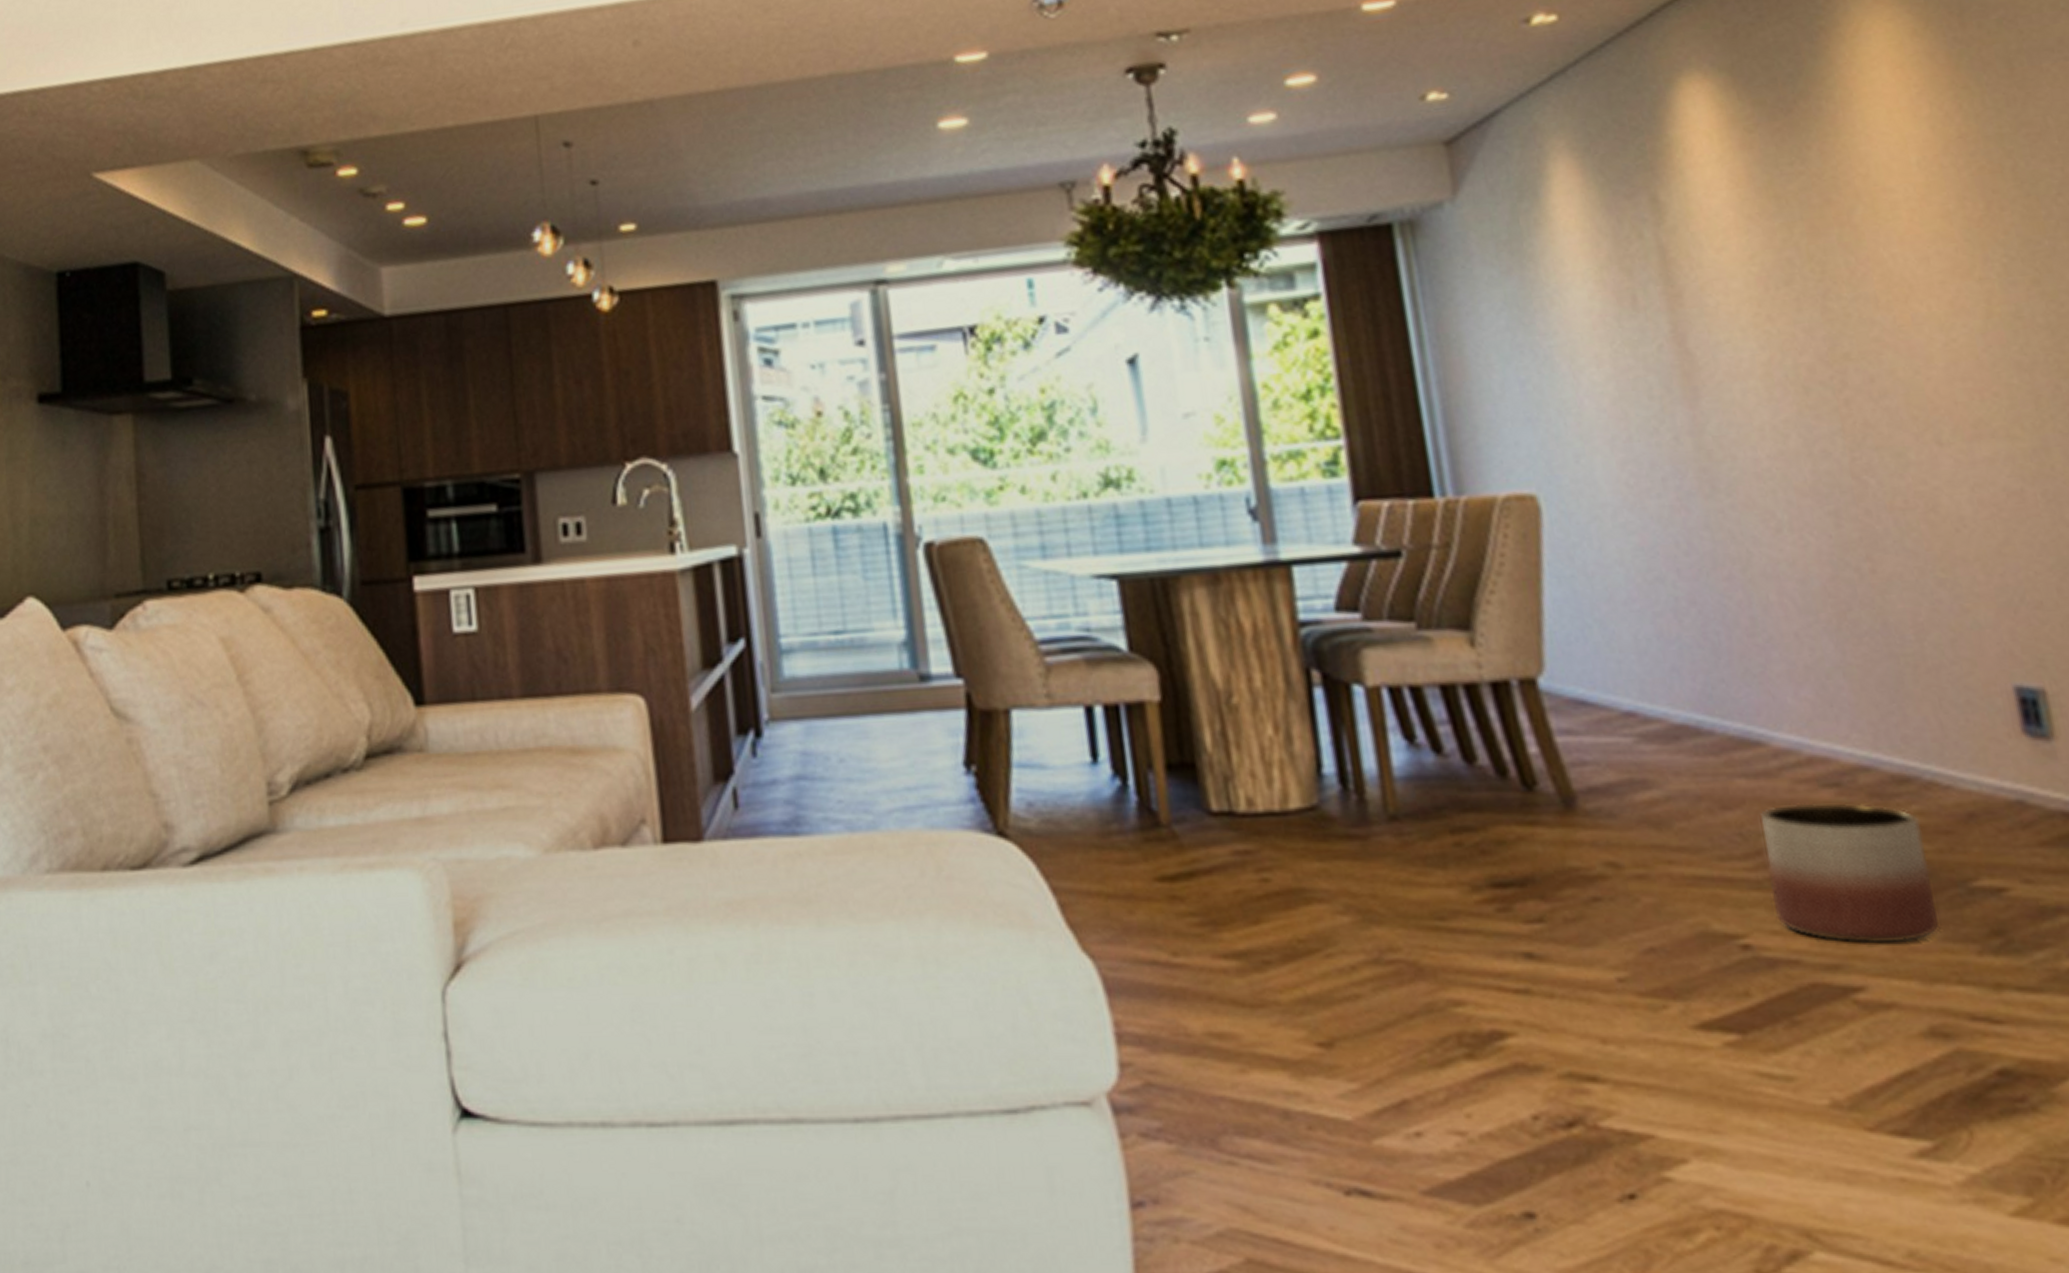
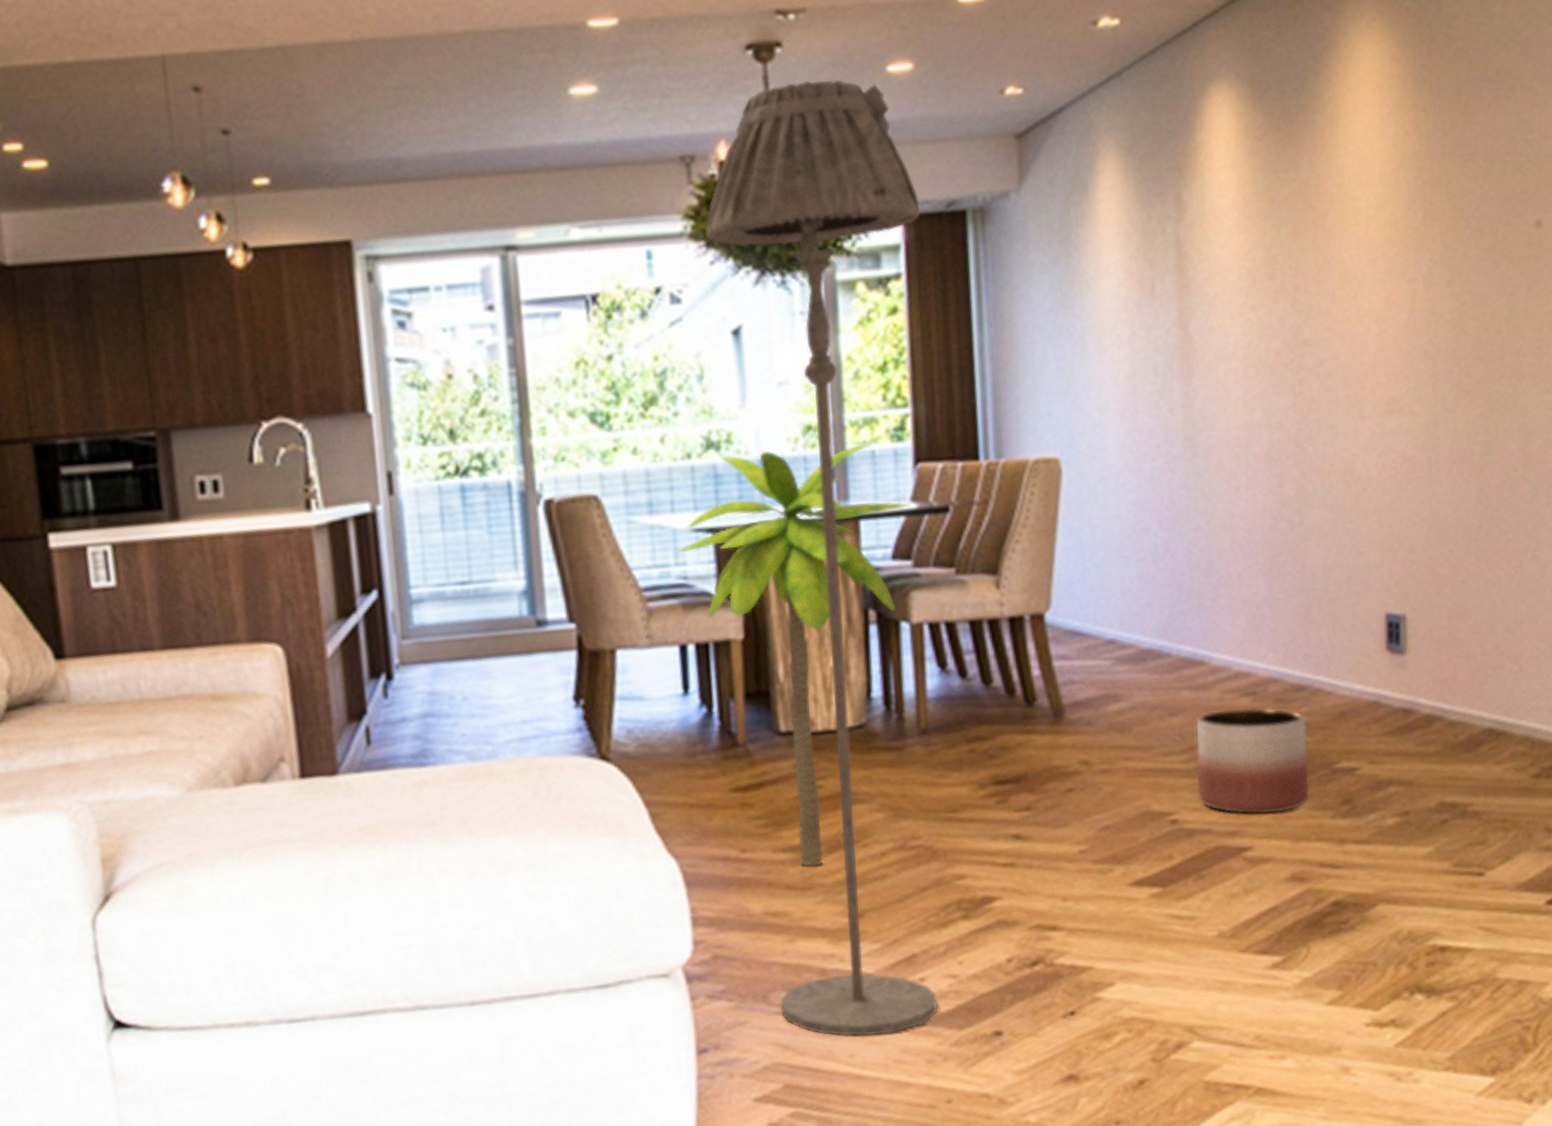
palm tree: none [1074,479,1352,979] -> present [675,443,910,867]
floor lamp: none [1091,96,1443,1204] -> present [705,79,938,1037]

